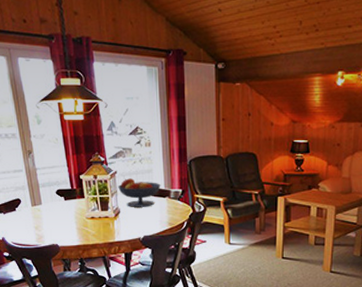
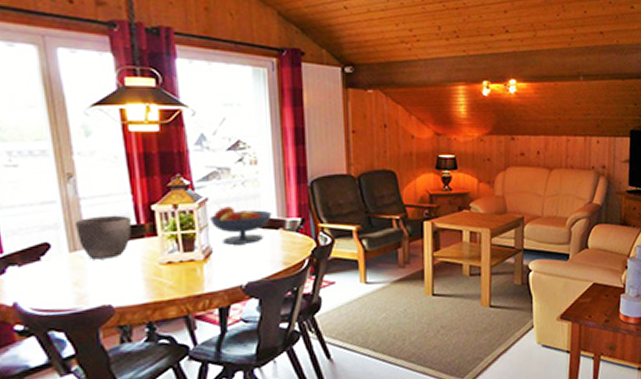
bowl: none [34,181,68,212] -> present [74,215,131,260]

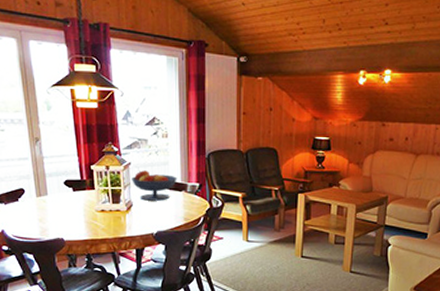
bowl: present [74,215,131,260] -> none [40,171,77,204]

